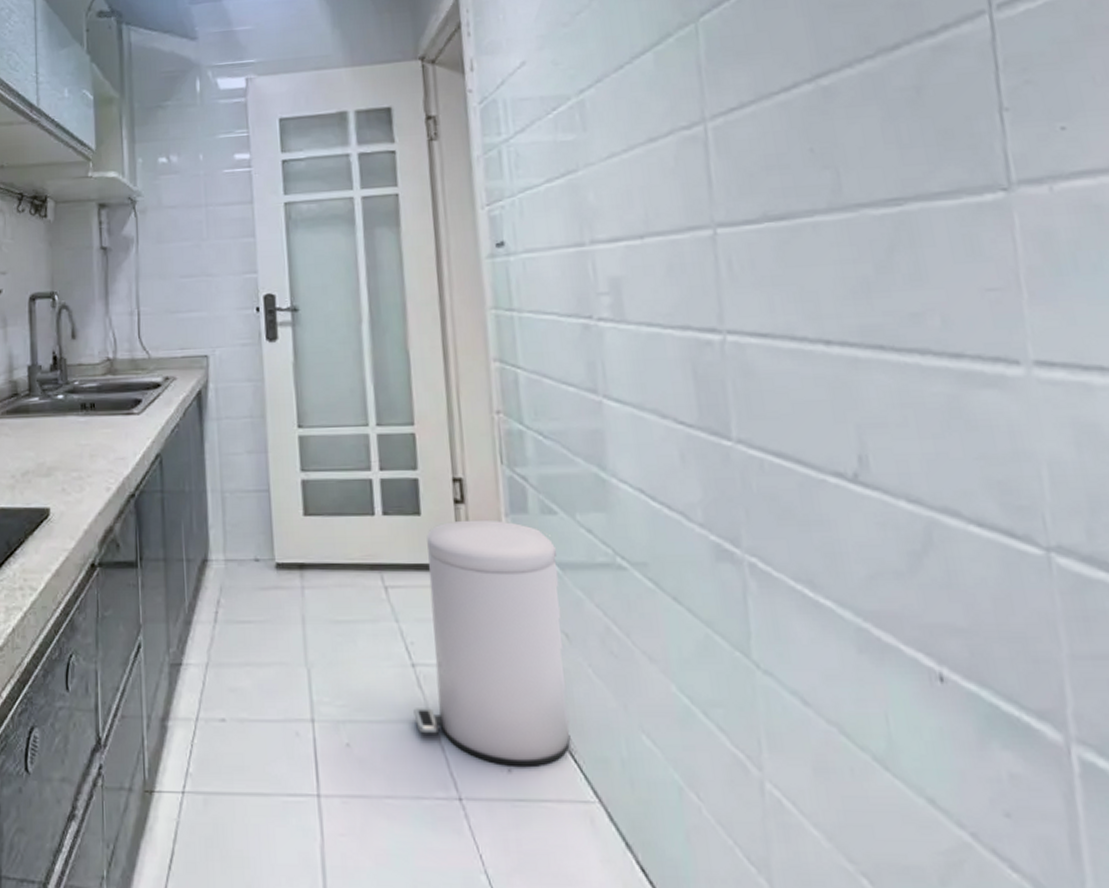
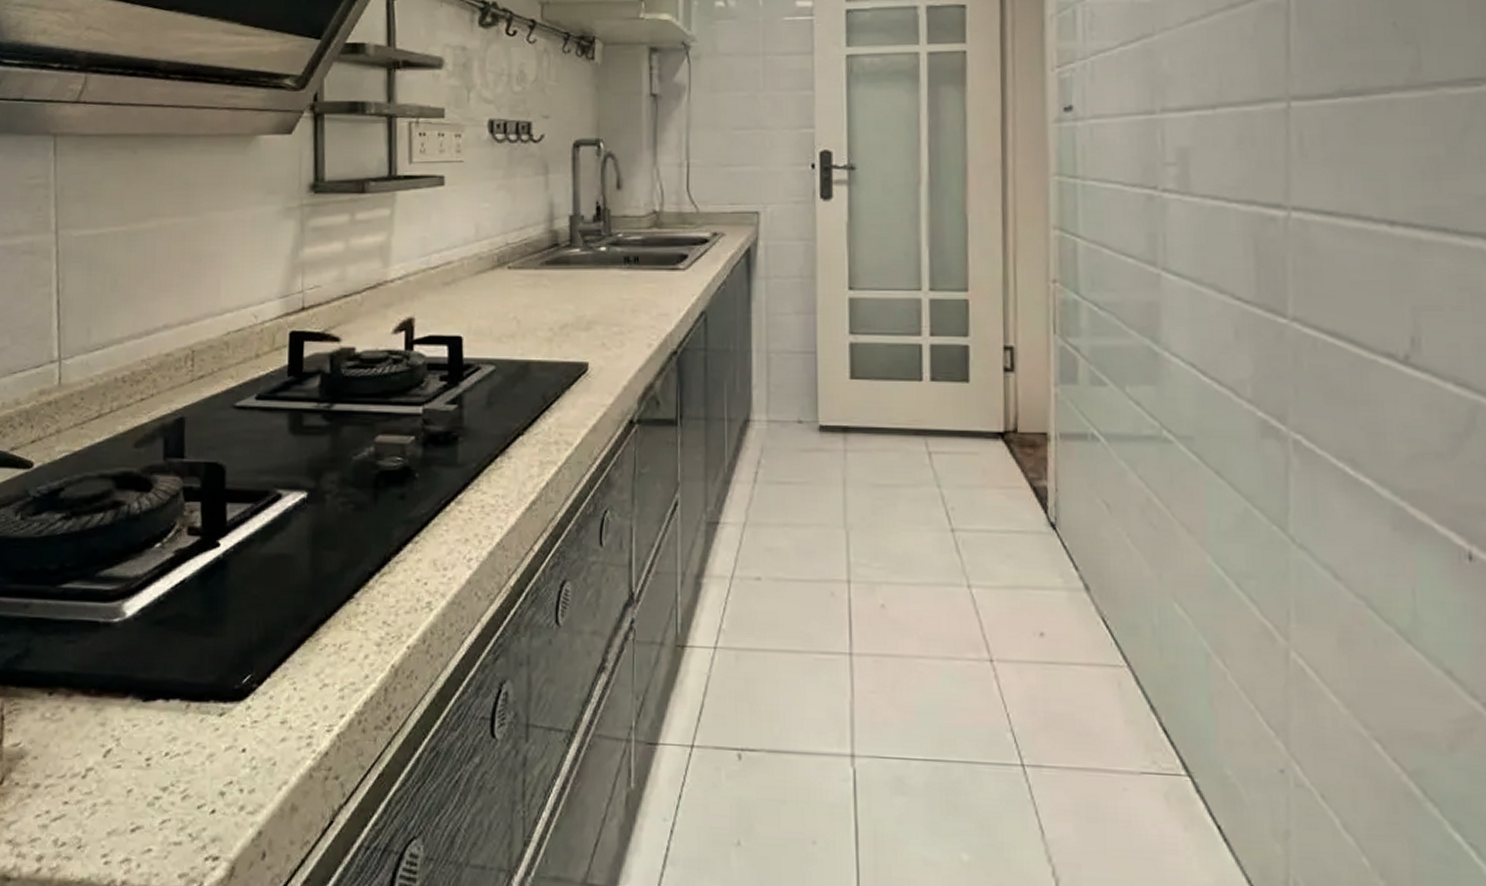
pedal bin: present [413,519,571,766] -> none [950,388,1105,631]

